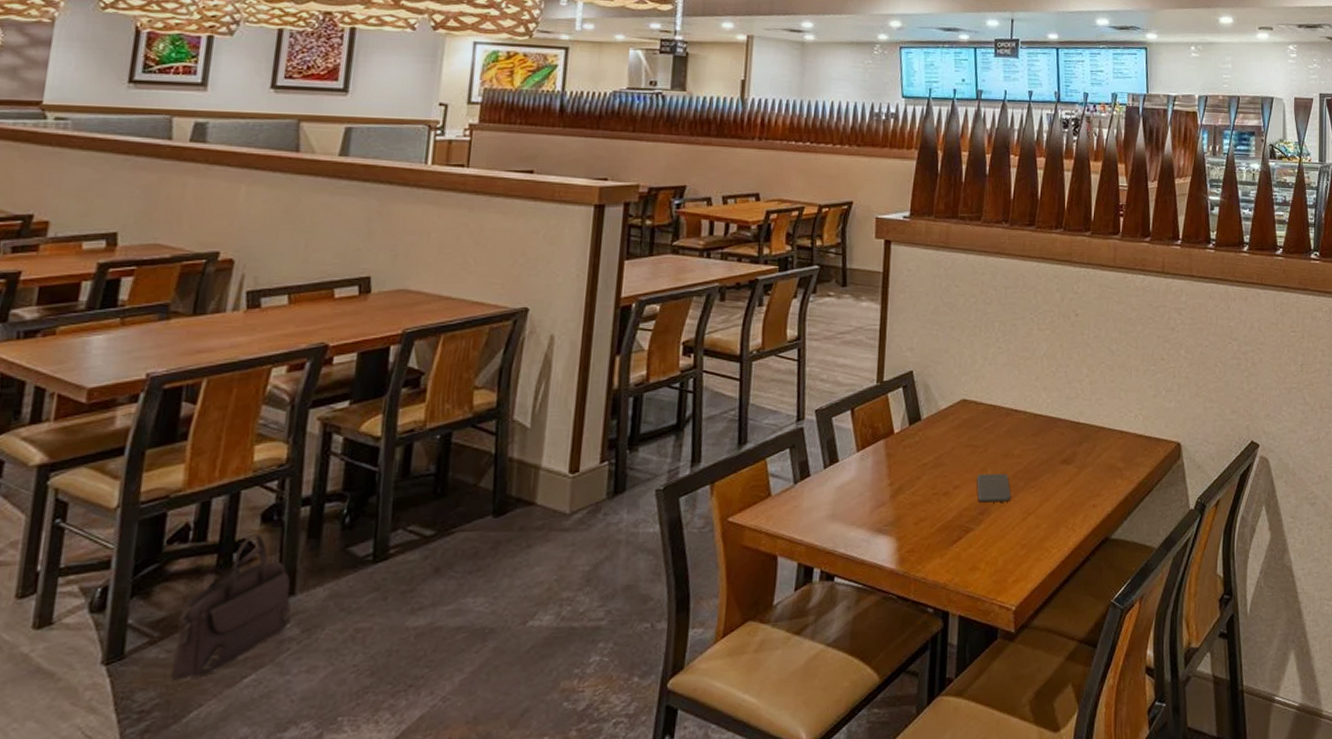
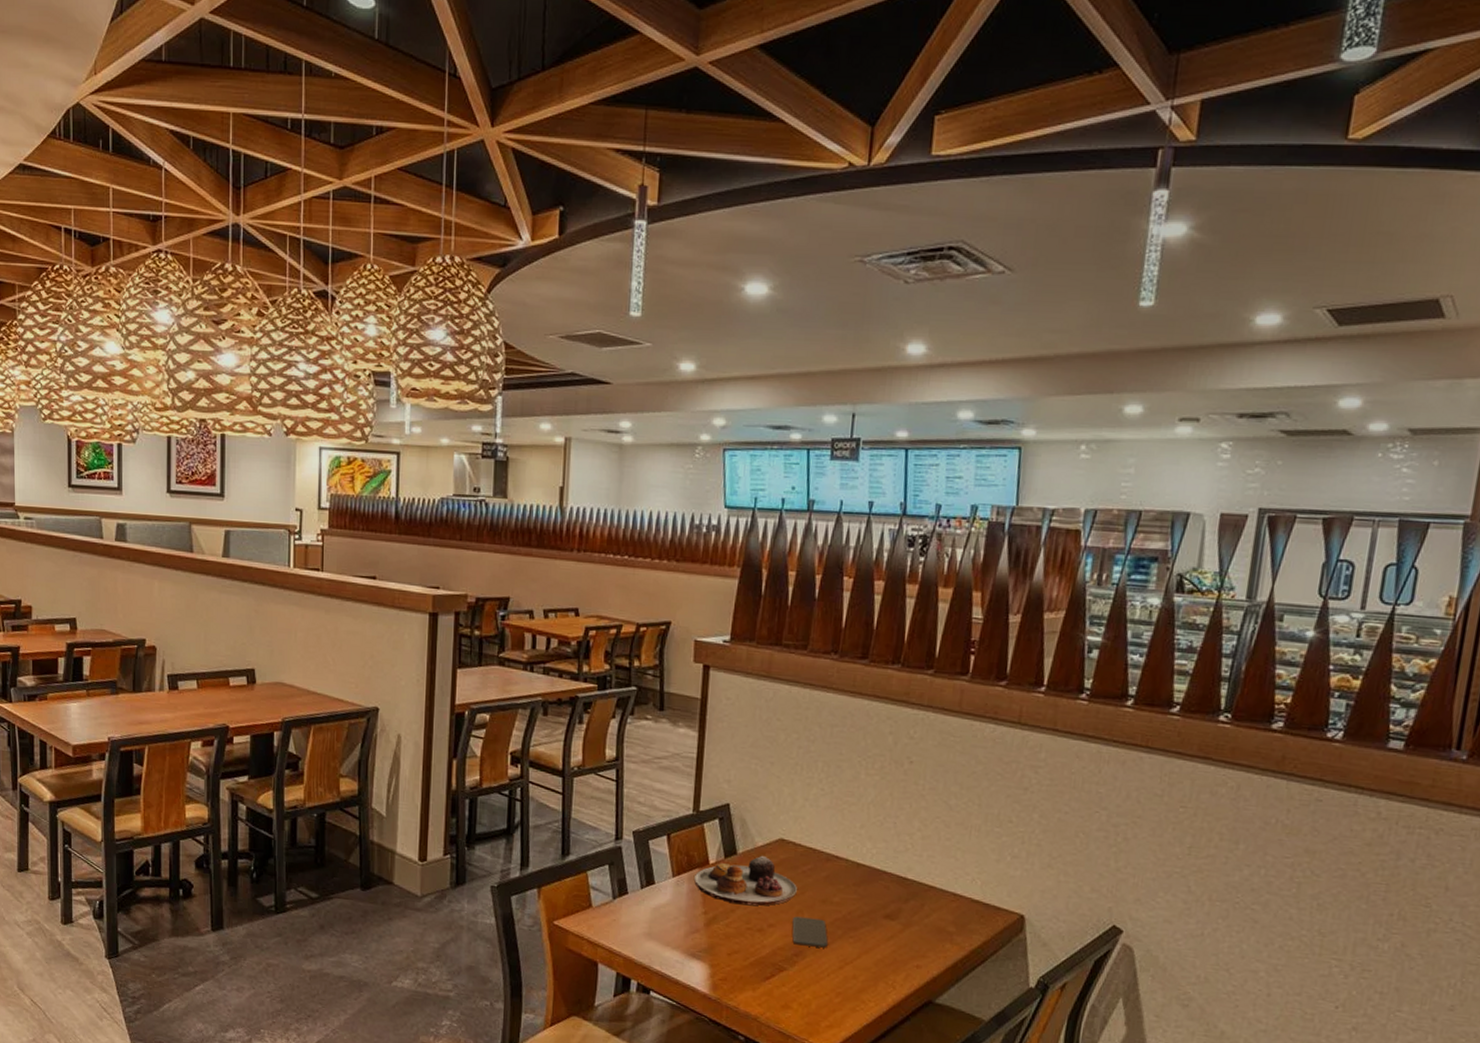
handbag: present [171,535,292,681] -> none [150,877,222,980]
pastry: none [879,418,980,471] -> present [694,855,797,906]

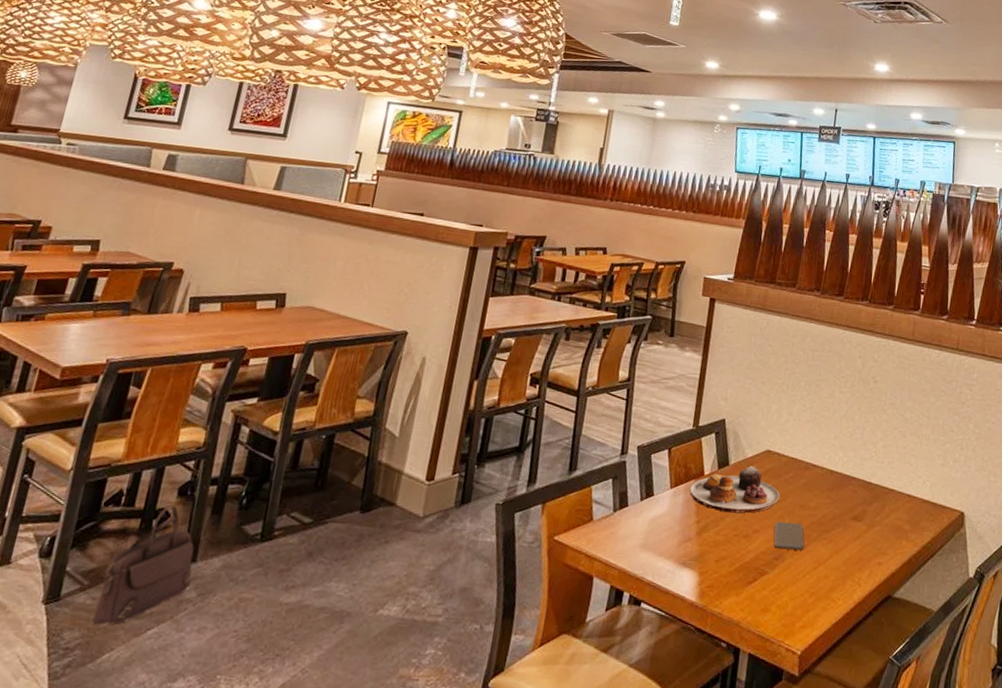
handbag: none [150,877,222,980] -> present [93,505,194,625]

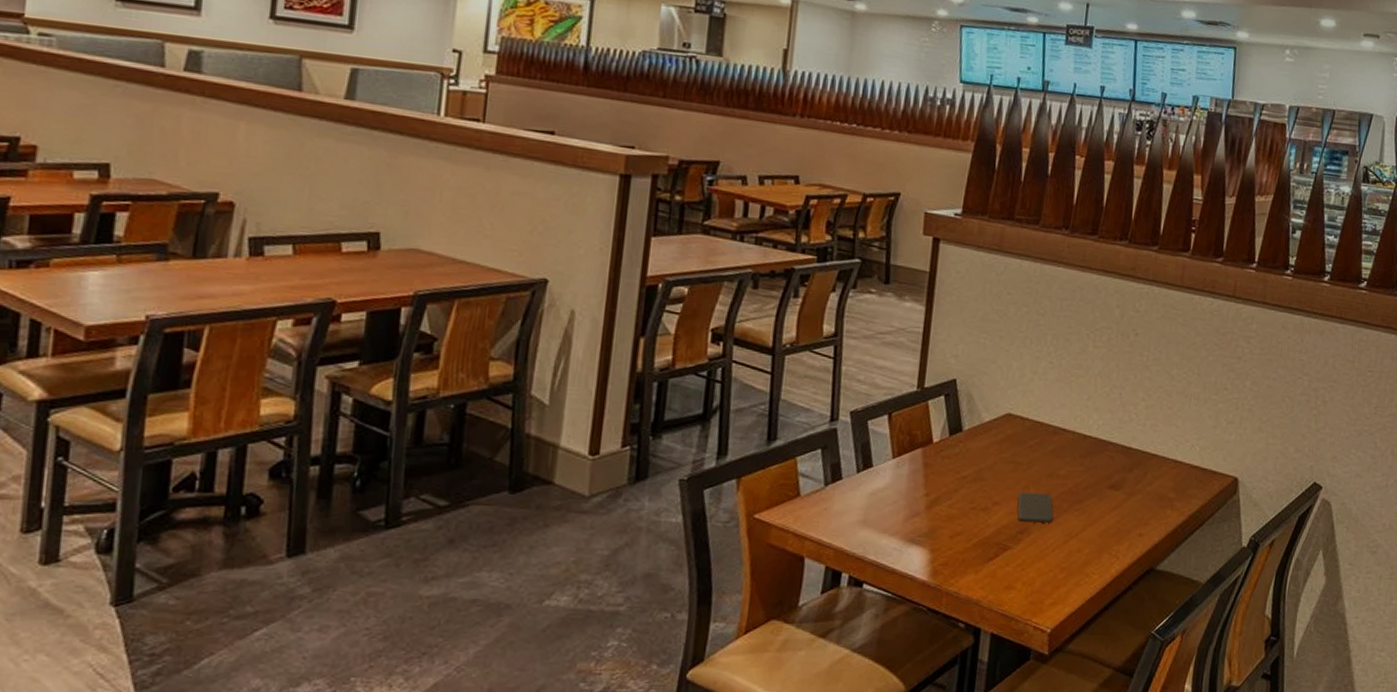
handbag: present [93,505,194,625] -> none [181,490,302,627]
pastry: present [690,465,780,513] -> none [916,431,1024,484]

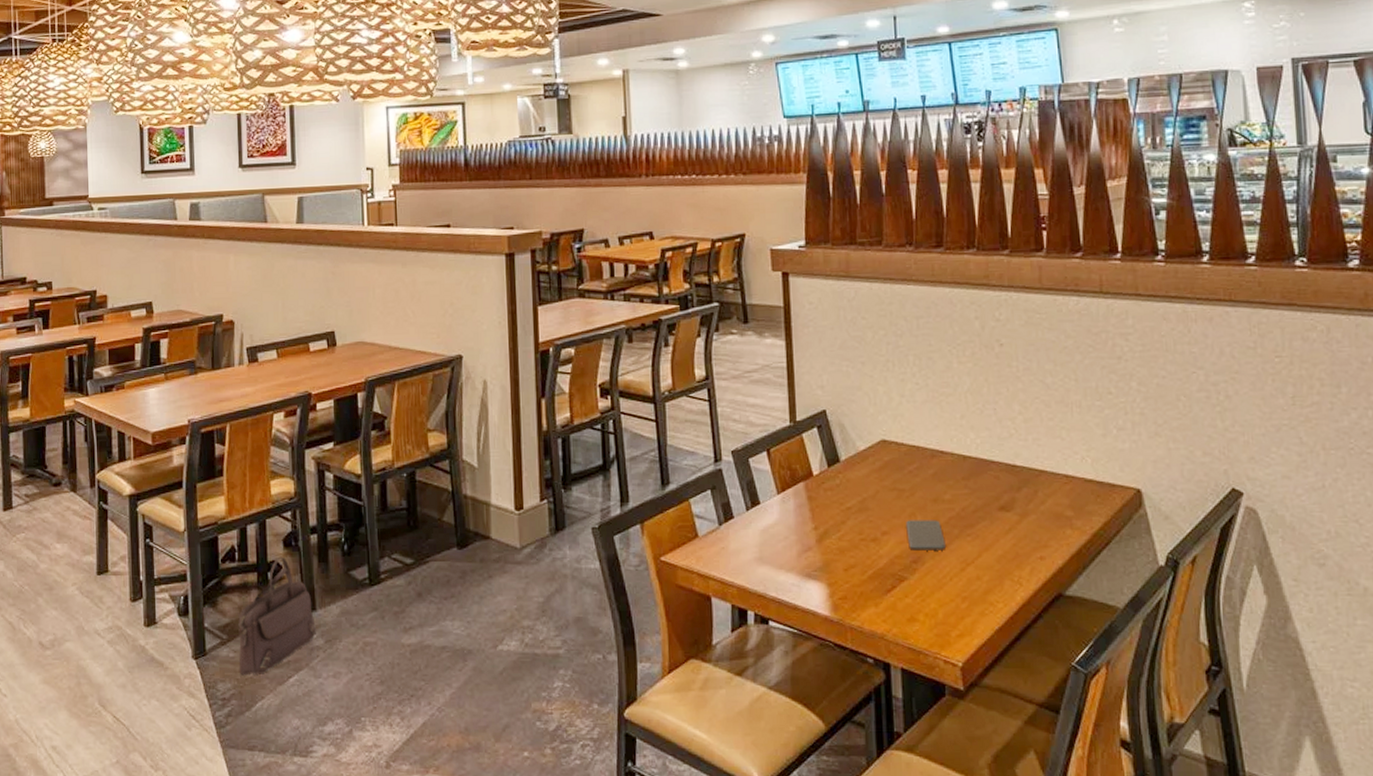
handbag: none [181,490,302,627] -> present [238,557,316,676]

